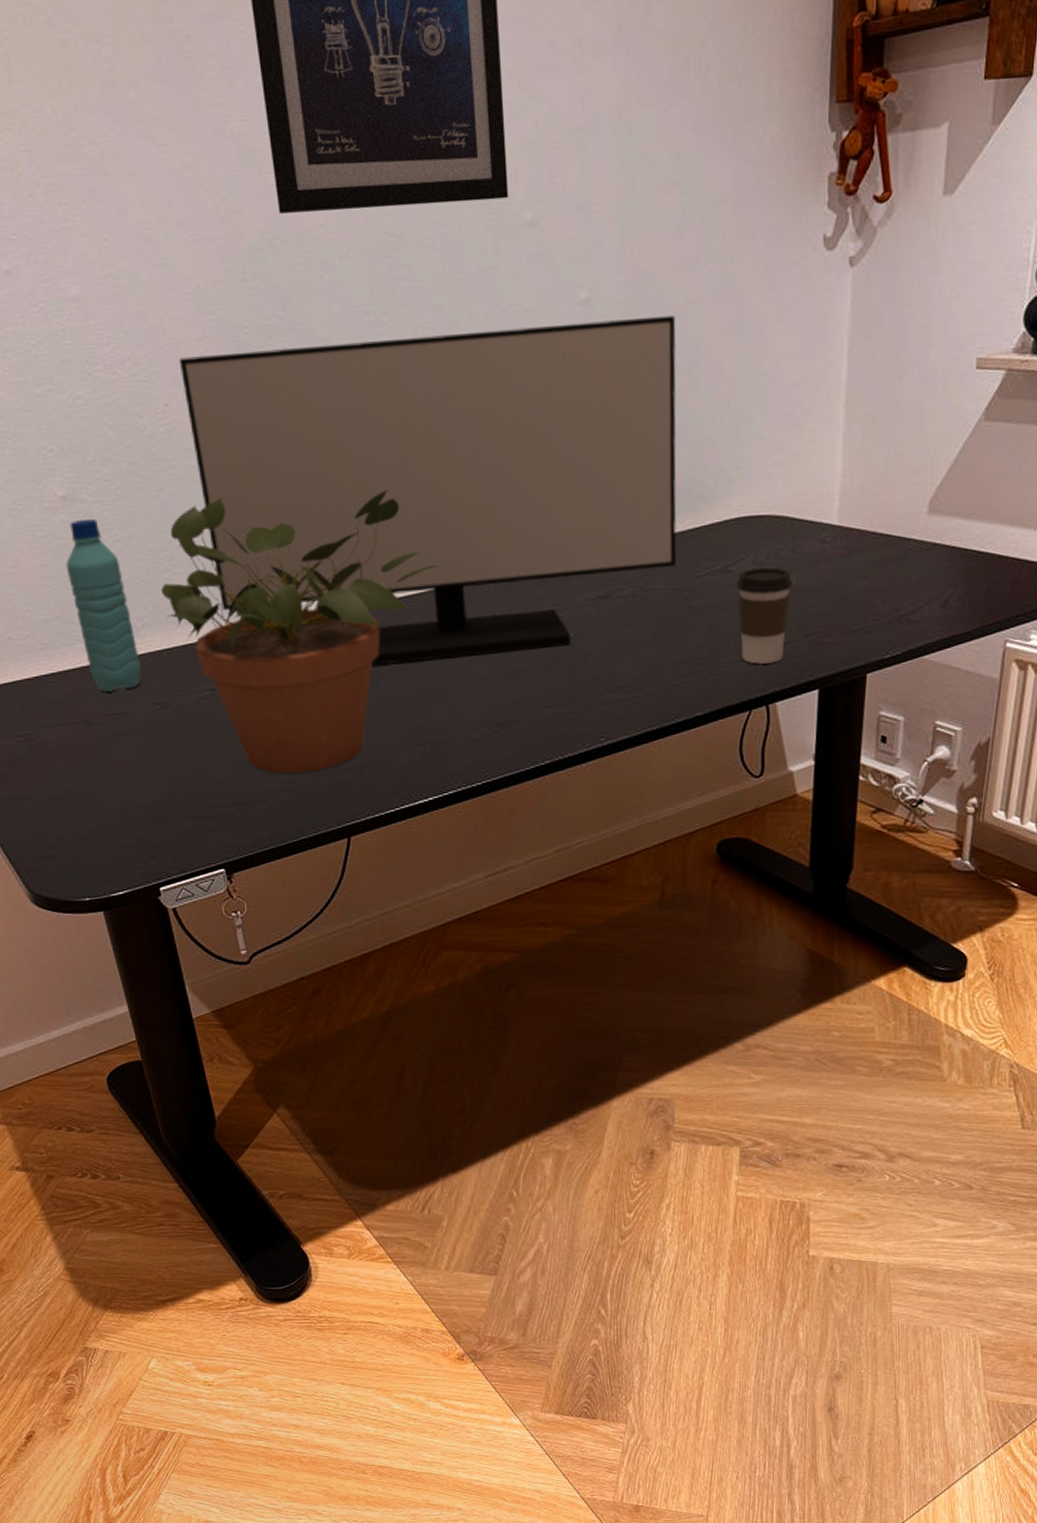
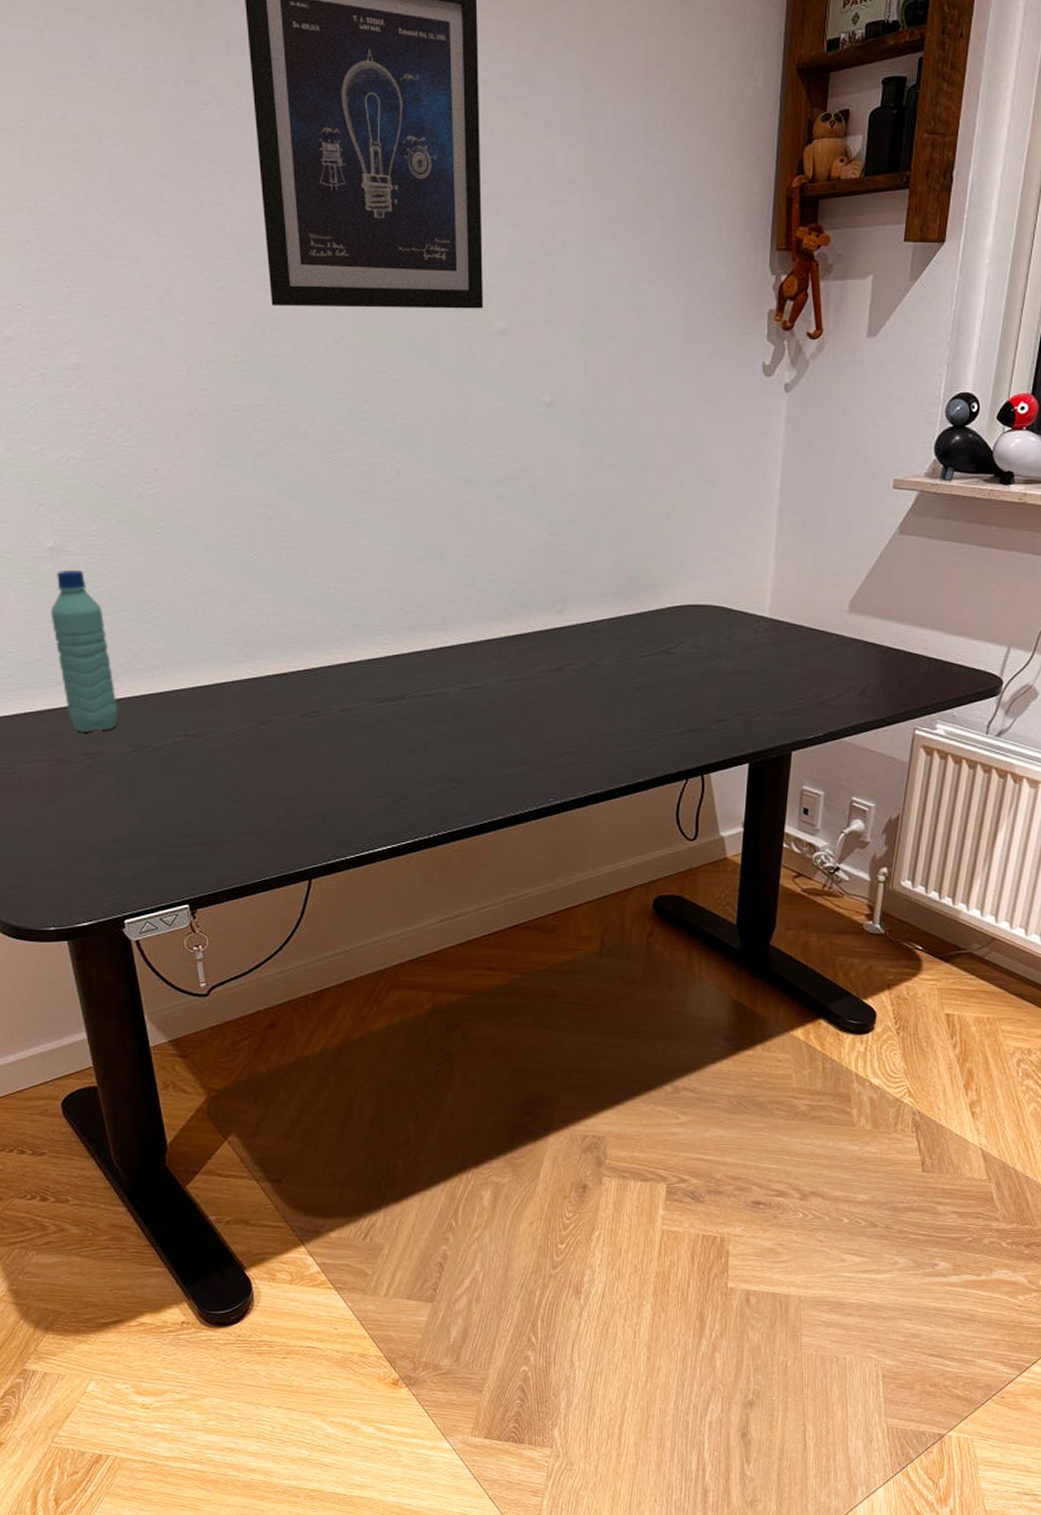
potted plant: present [161,489,443,774] -> none [142,557,410,817]
monitor: present [178,315,677,666] -> none [170,422,630,721]
coffee cup: present [737,567,793,664] -> none [678,652,728,738]

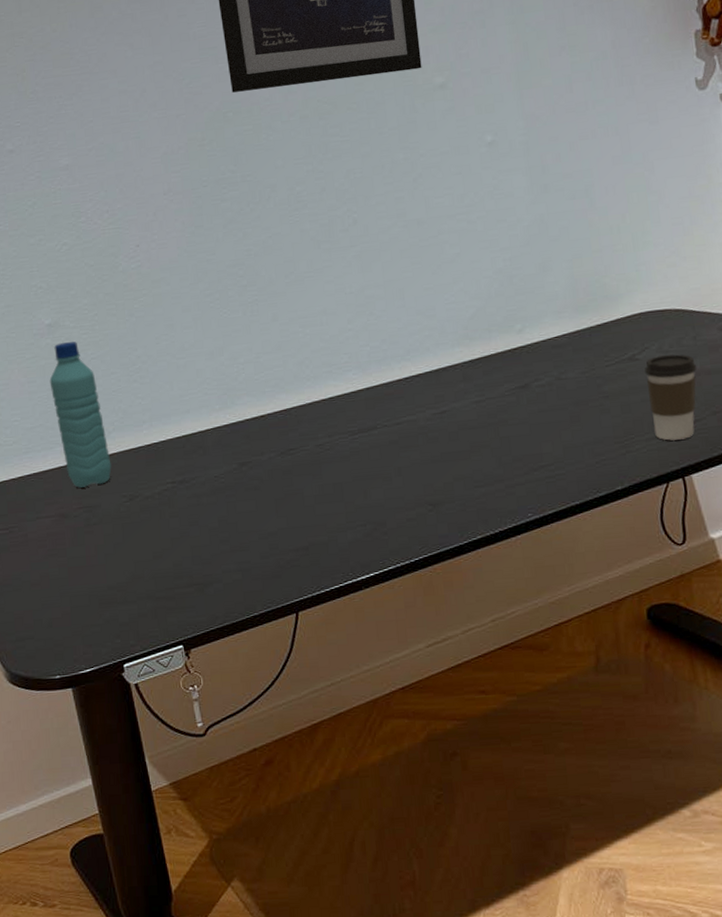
coffee cup: none [678,652,728,738] -> present [645,354,697,441]

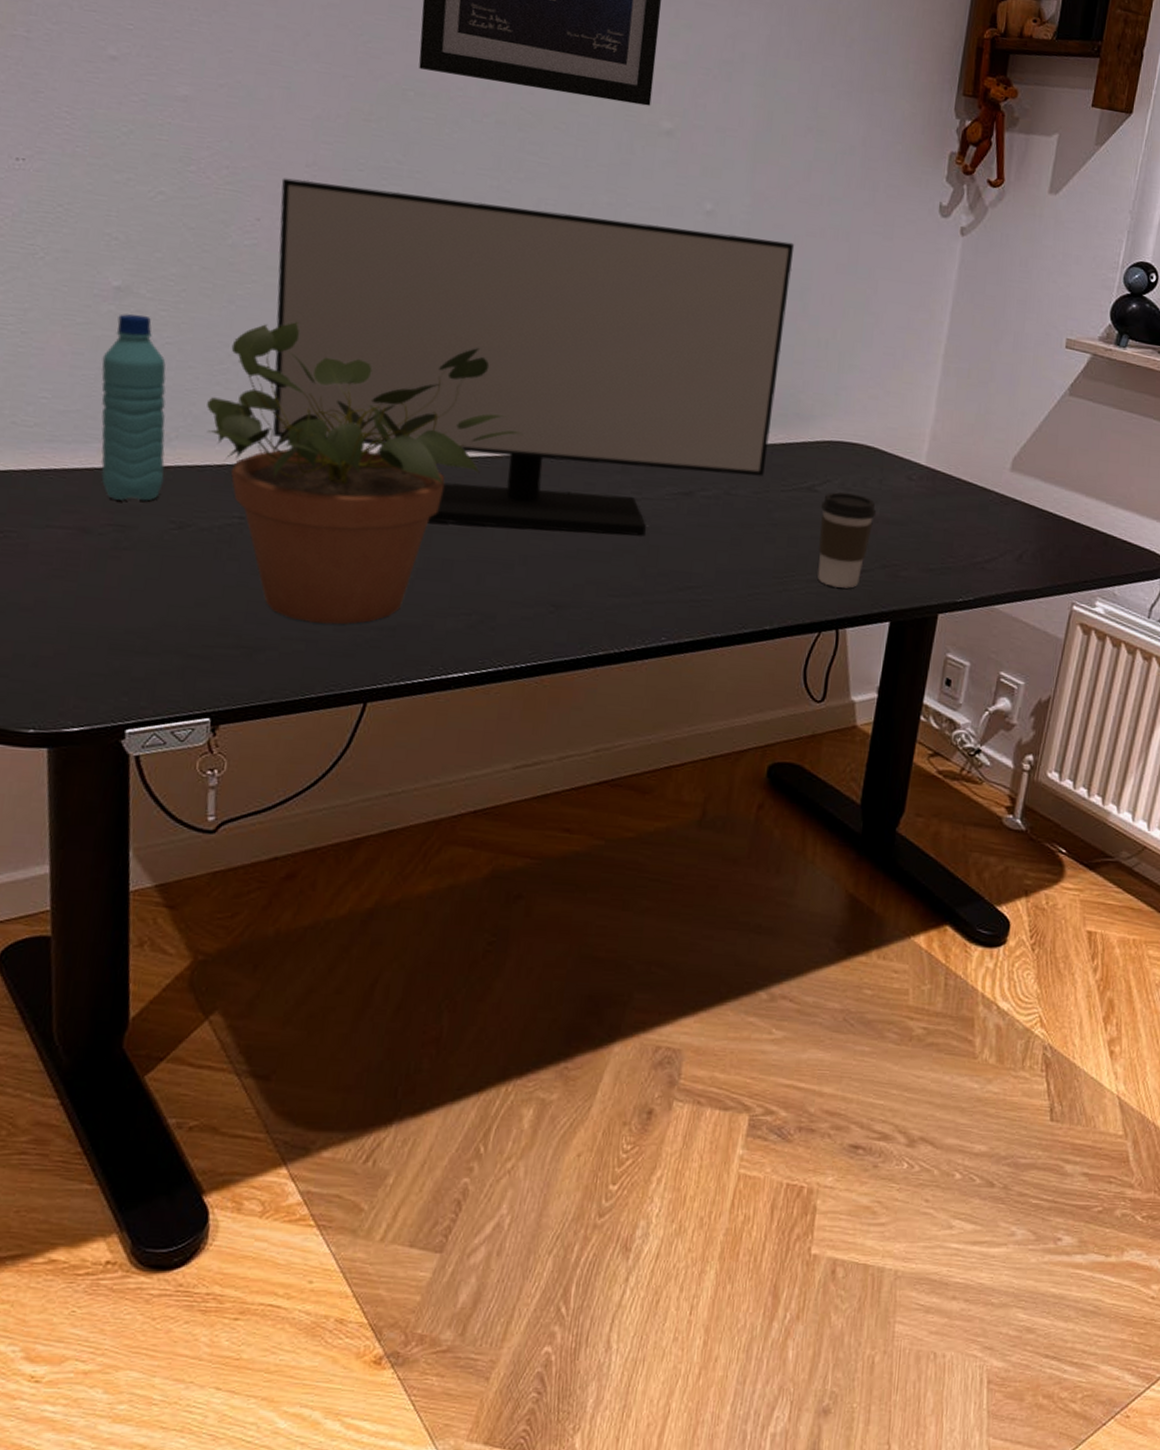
potted plant: none [130,304,377,556] -> present [206,321,524,625]
monitor: none [148,149,587,456] -> present [272,178,795,537]

